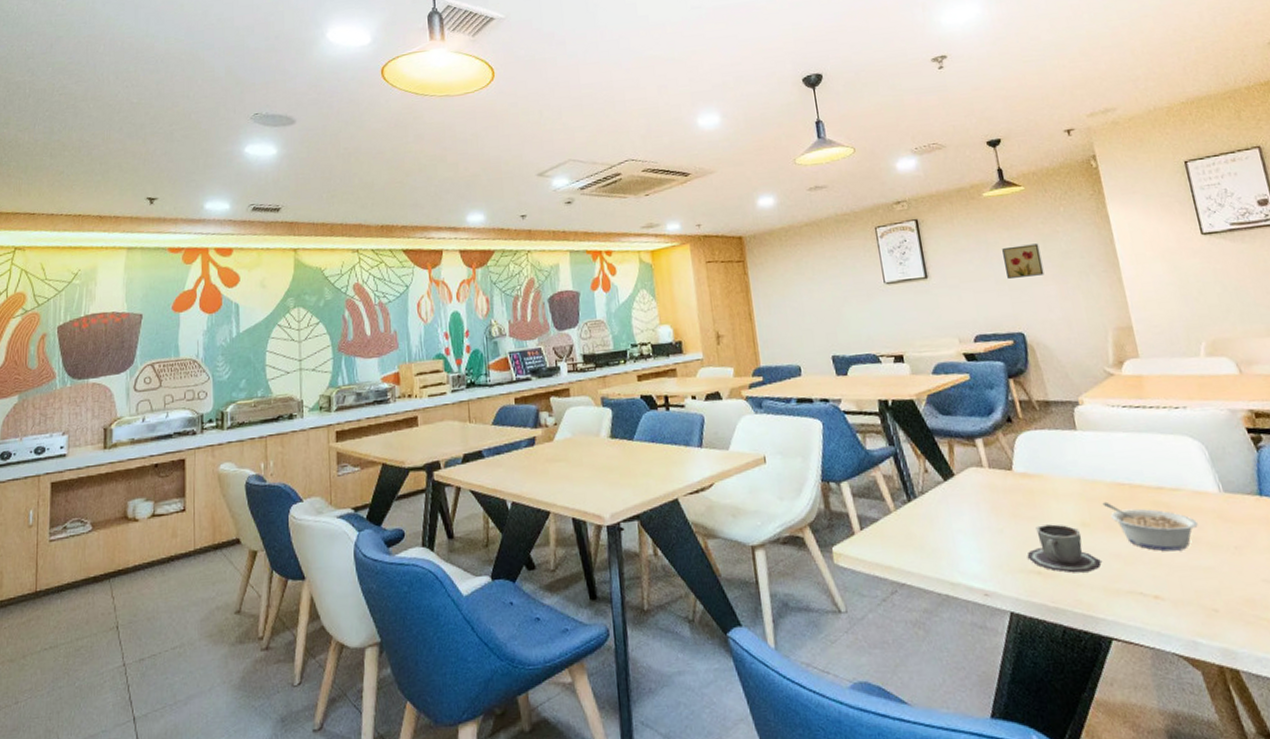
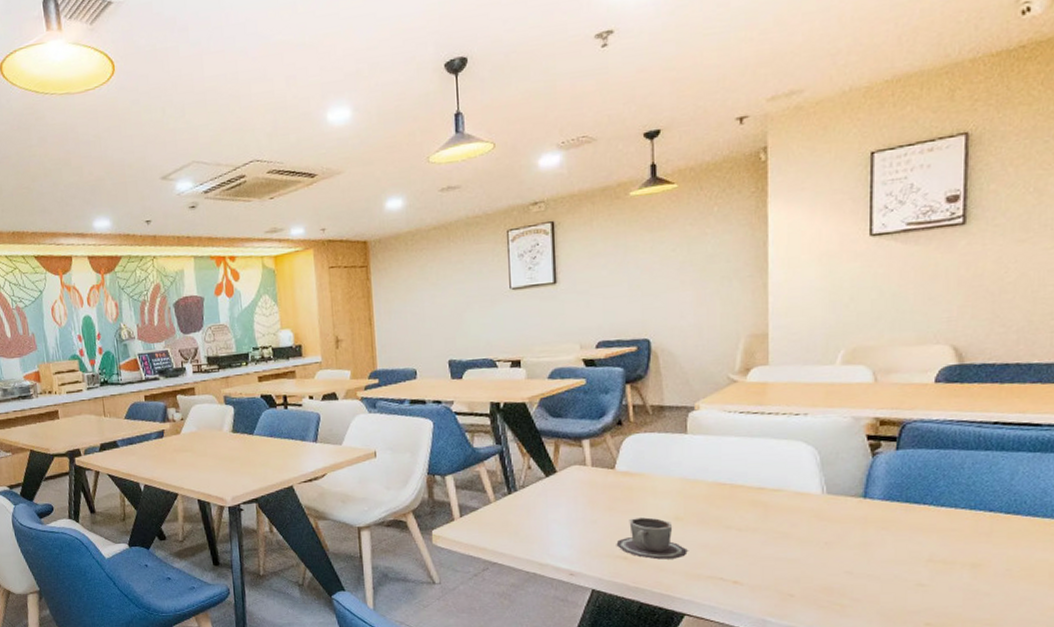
wall art: present [1002,243,1045,279] -> none [641,246,683,284]
legume: present [1102,501,1198,552] -> none [699,499,792,544]

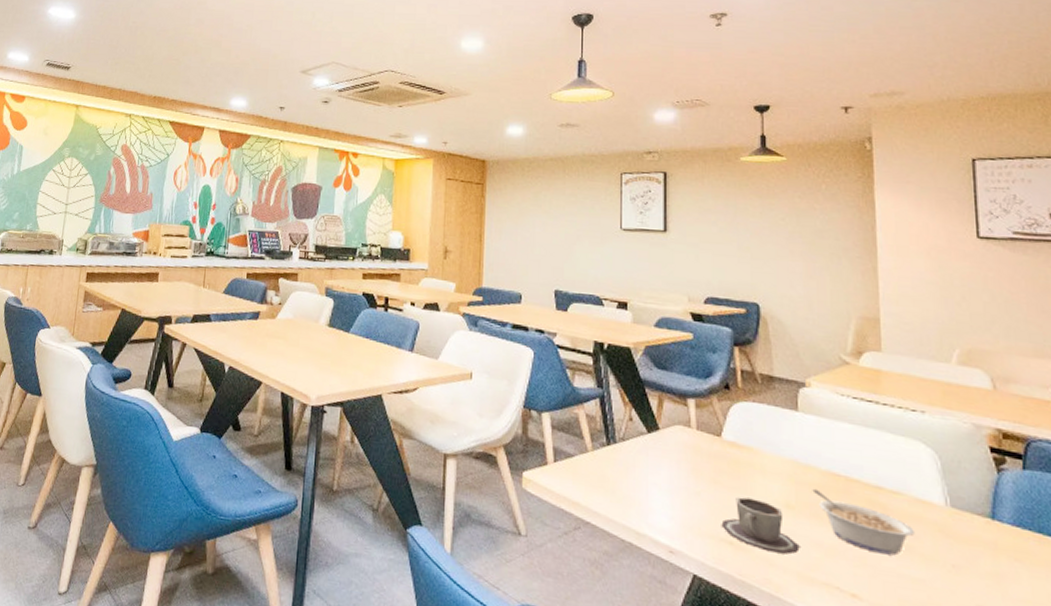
legume: none [699,499,792,544] -> present [812,488,915,556]

